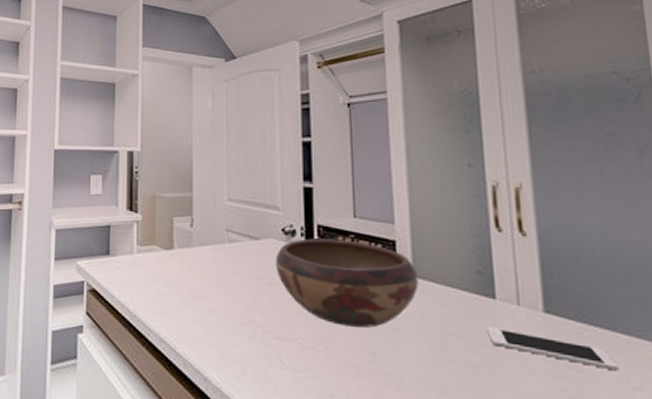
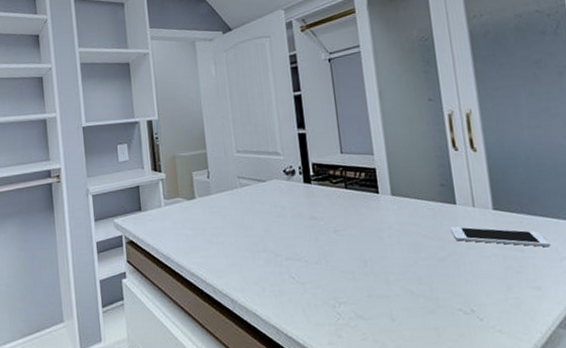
decorative bowl: present [275,238,419,328] -> none [280,172,396,242]

